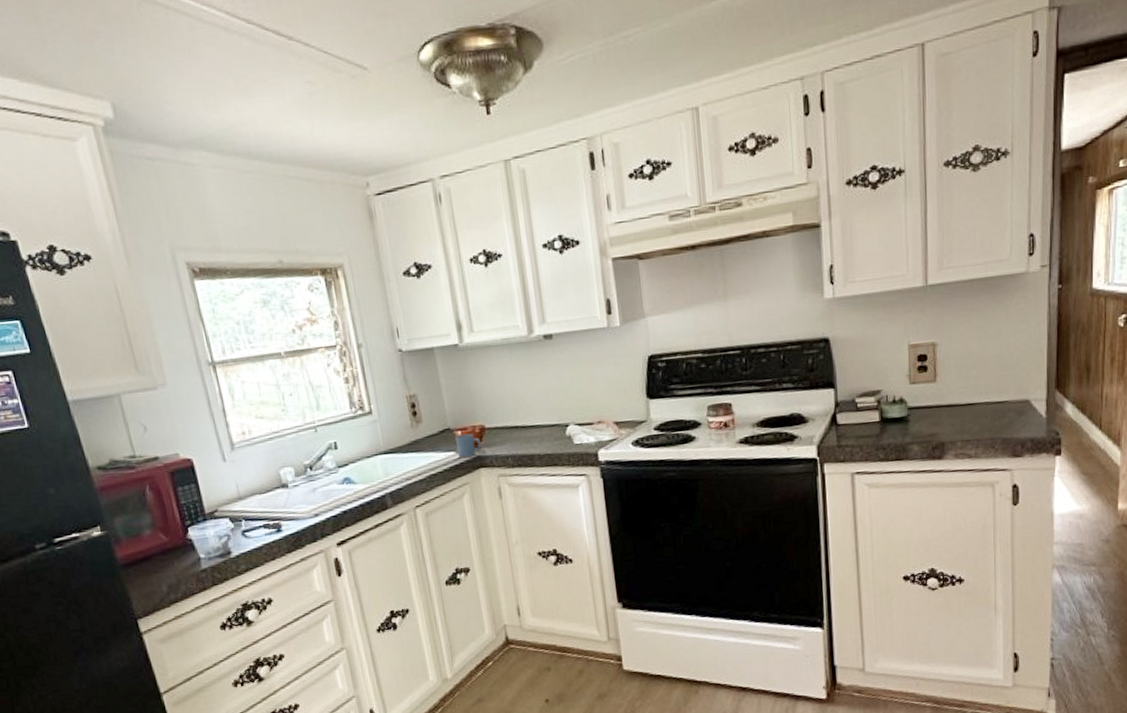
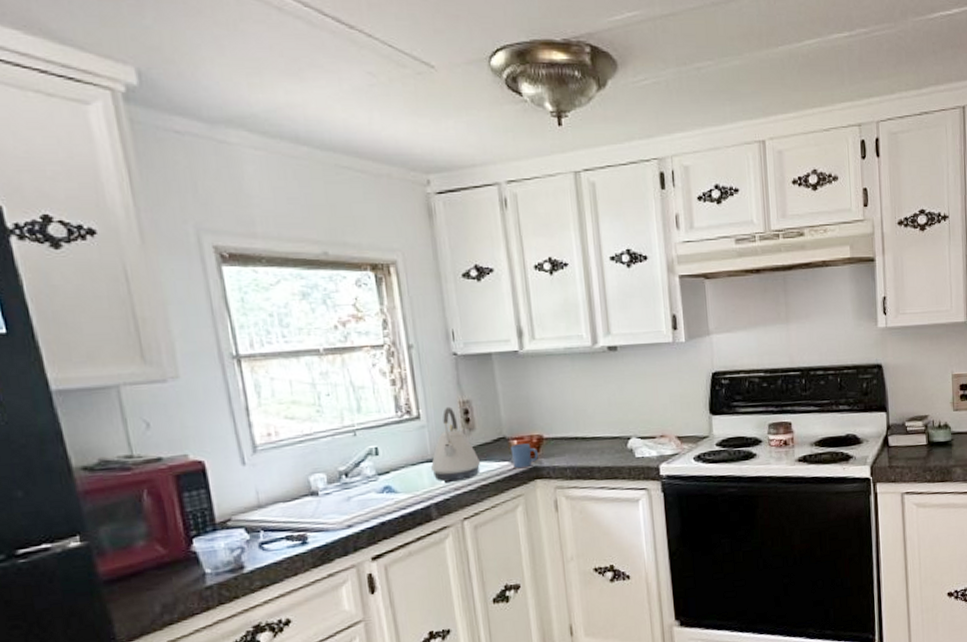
kettle: none [384,401,429,473] -> present [431,406,481,482]

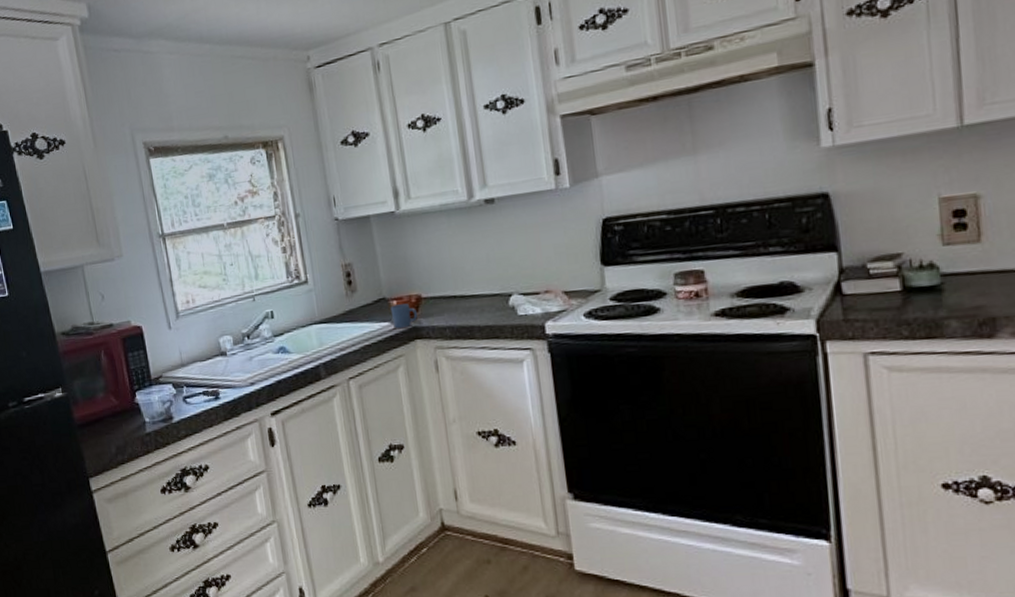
kettle: present [431,406,481,482] -> none [319,270,364,343]

